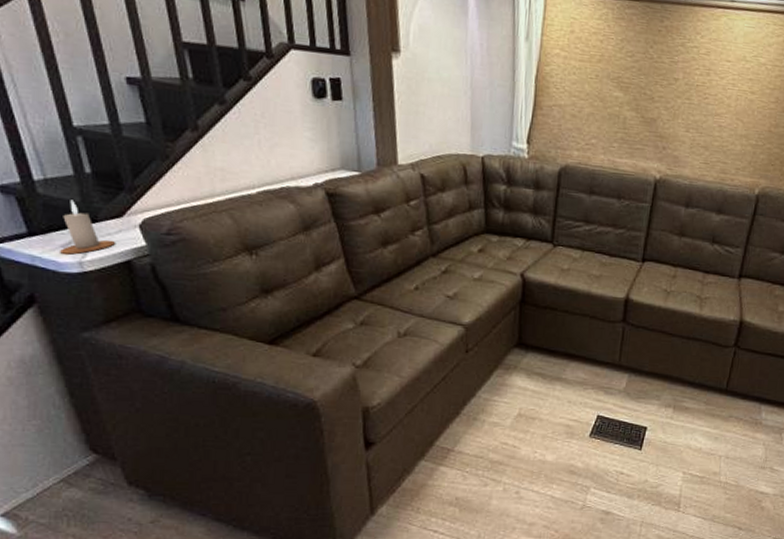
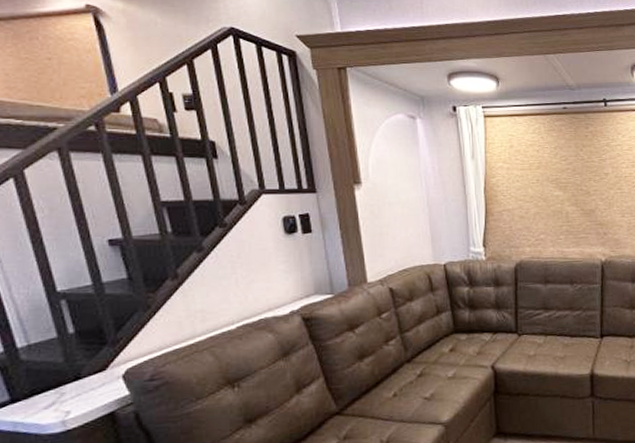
candle: present [60,200,115,255] -> none [43,361,98,416]

